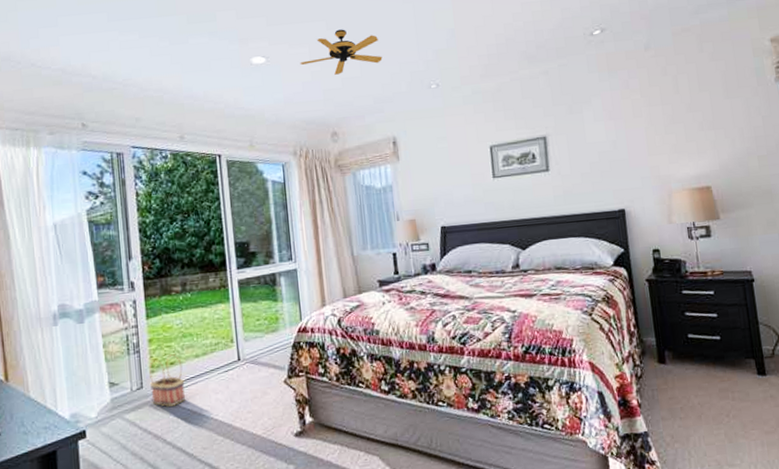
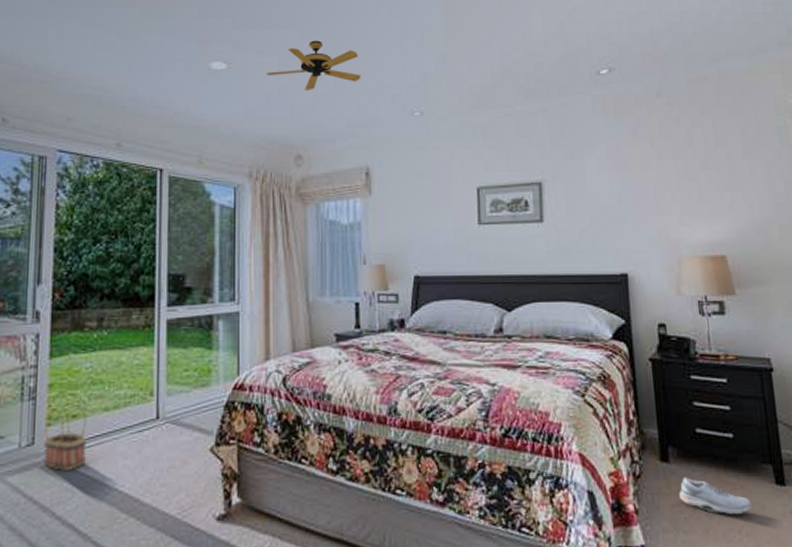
shoe: none [675,374,738,402] -> present [679,477,752,514]

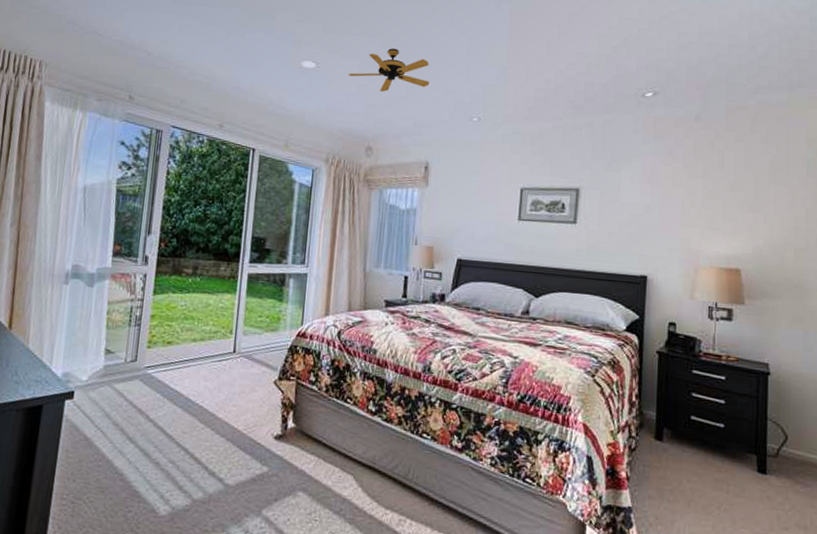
basket: present [43,405,88,471] -> none [142,334,179,385]
shoe: present [679,477,752,514] -> none [668,455,733,493]

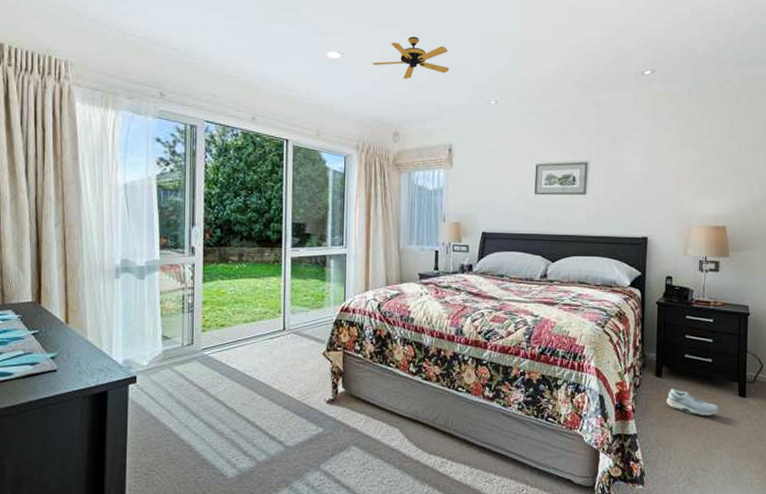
shoe: none [668,455,733,493] -> present [666,388,719,415]

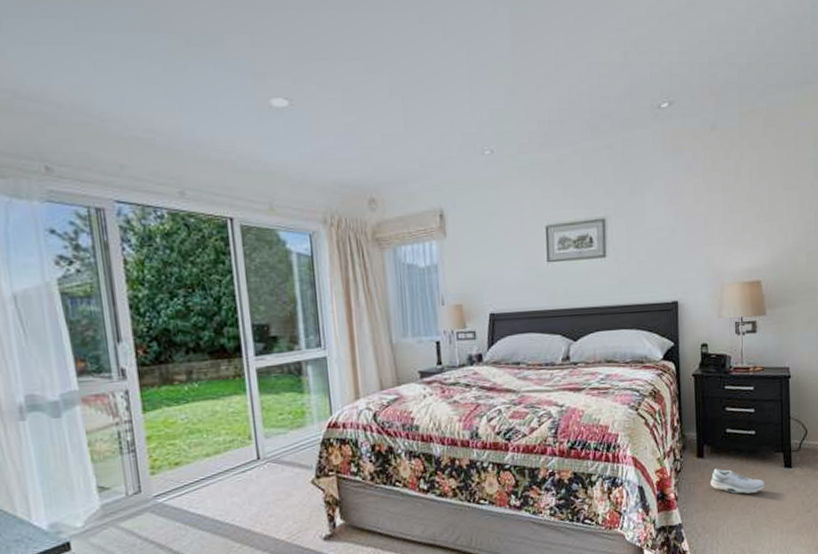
ceiling fan: present [372,36,449,79] -> none [331,73,430,129]

